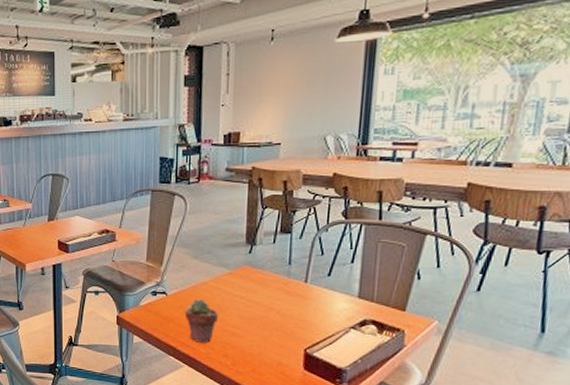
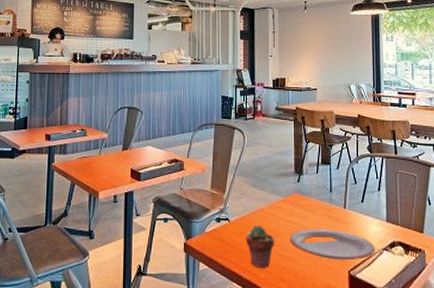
plate: none [236,304,341,339] -> present [290,229,375,261]

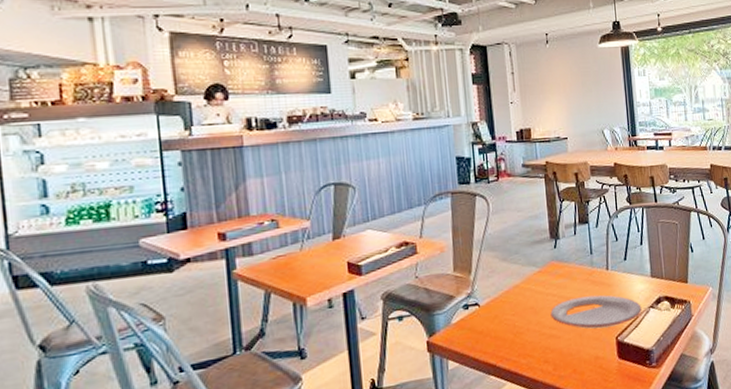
potted succulent: present [245,225,275,269] -> none [500,304,535,353]

